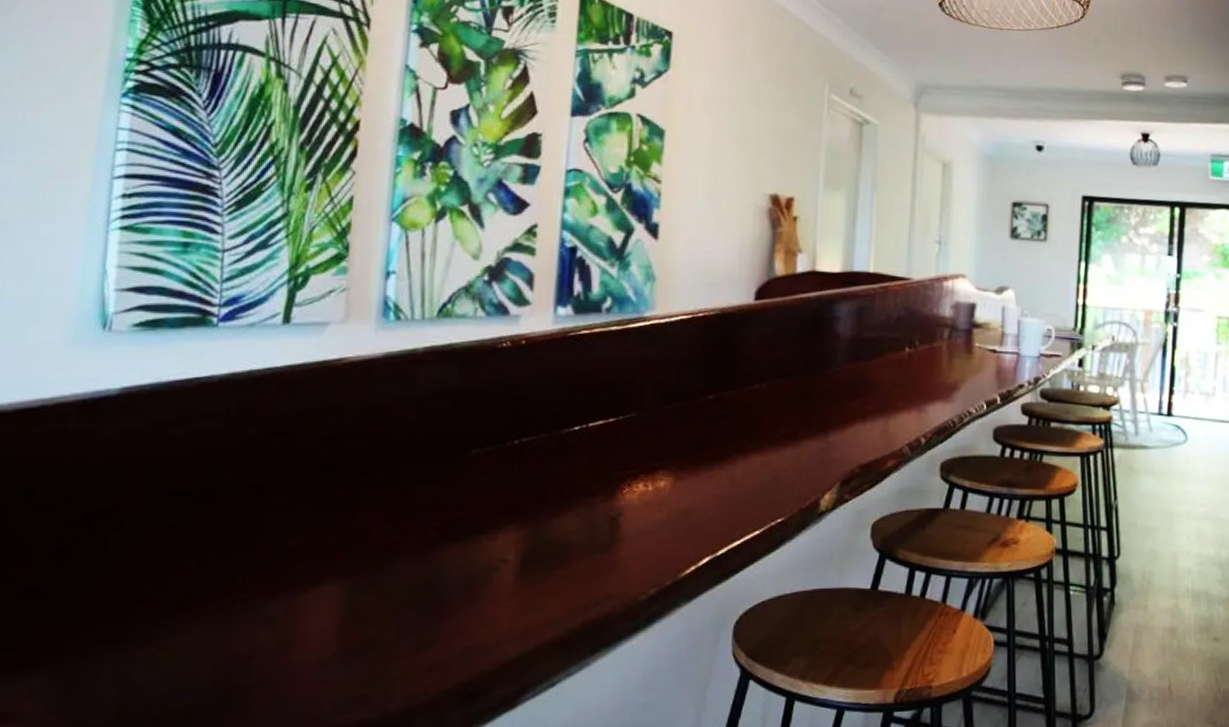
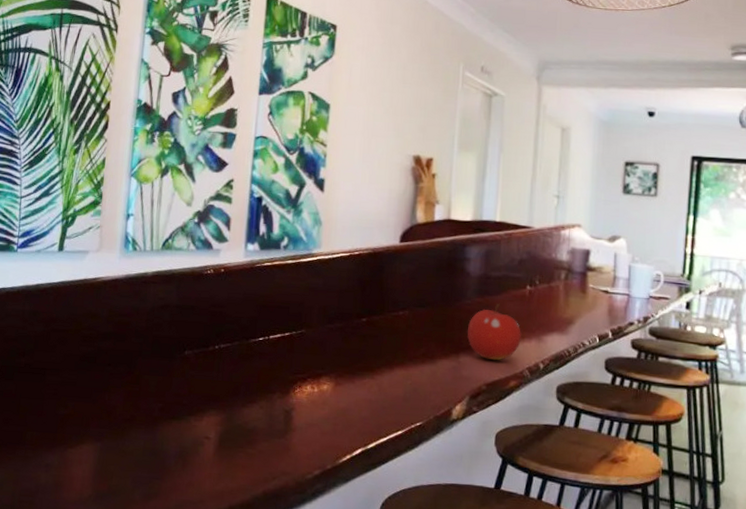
fruit: none [836,370,900,437] -> present [466,304,521,360]

